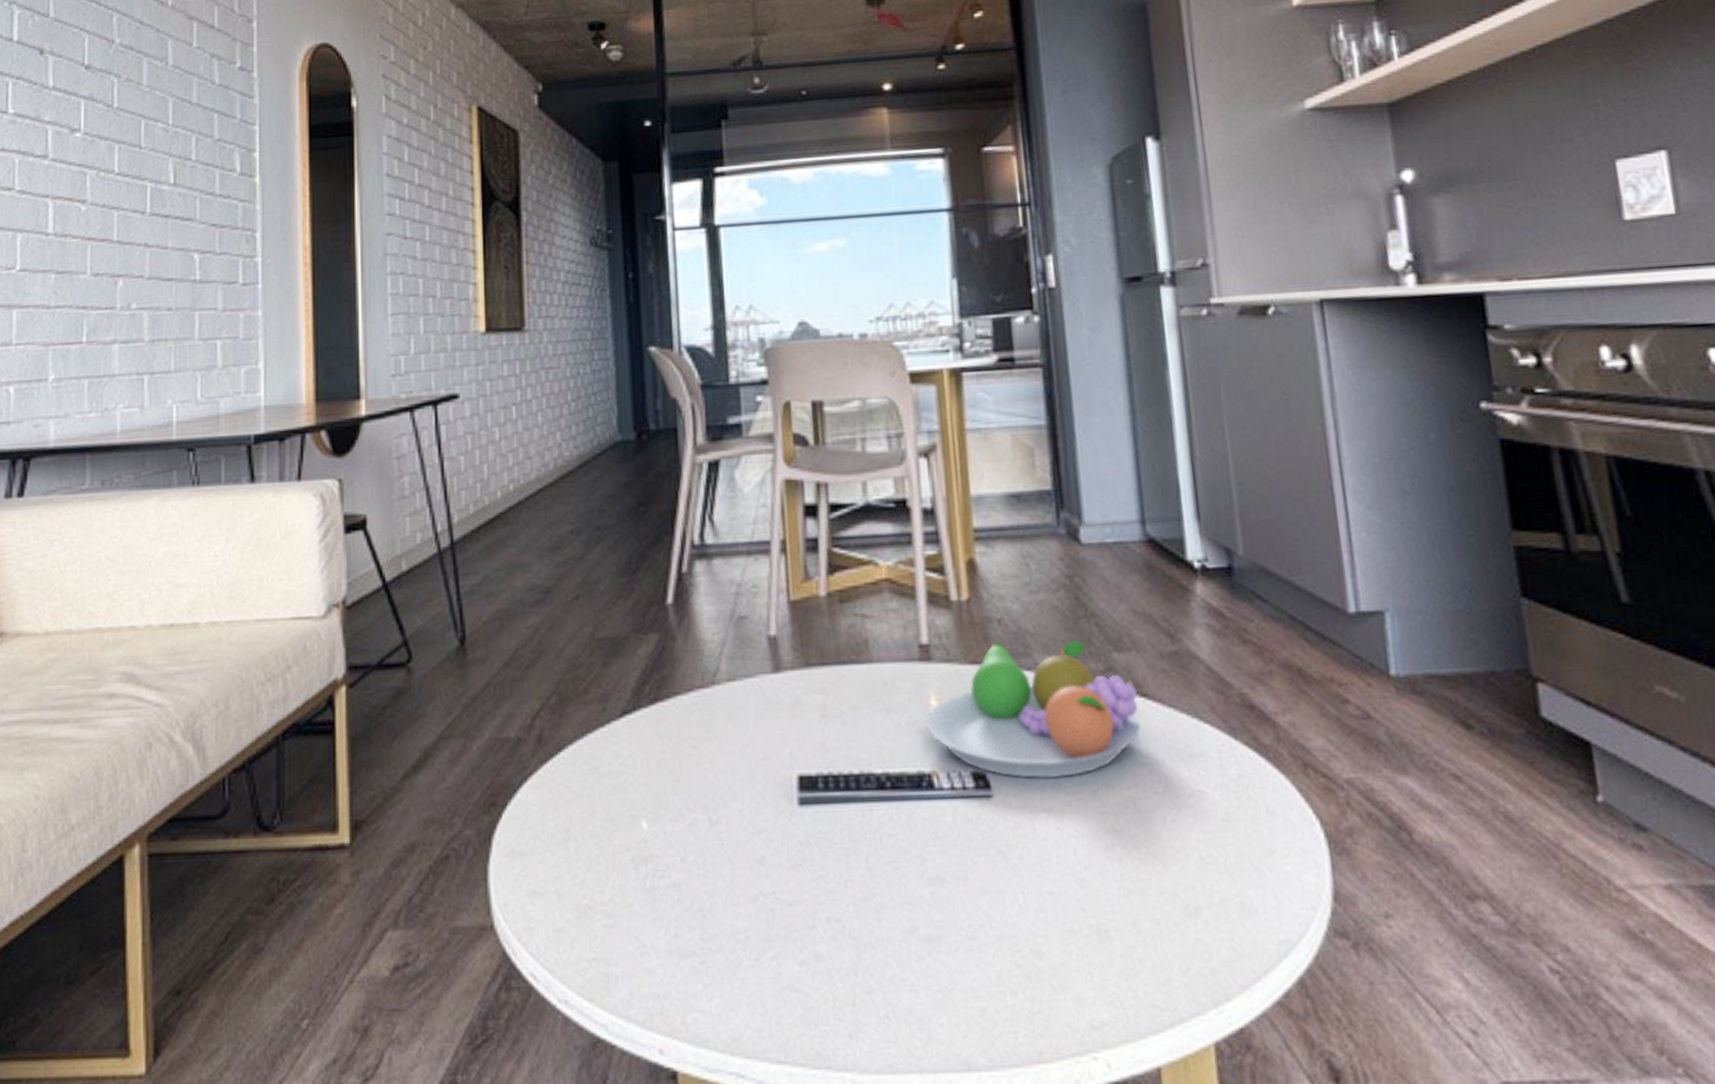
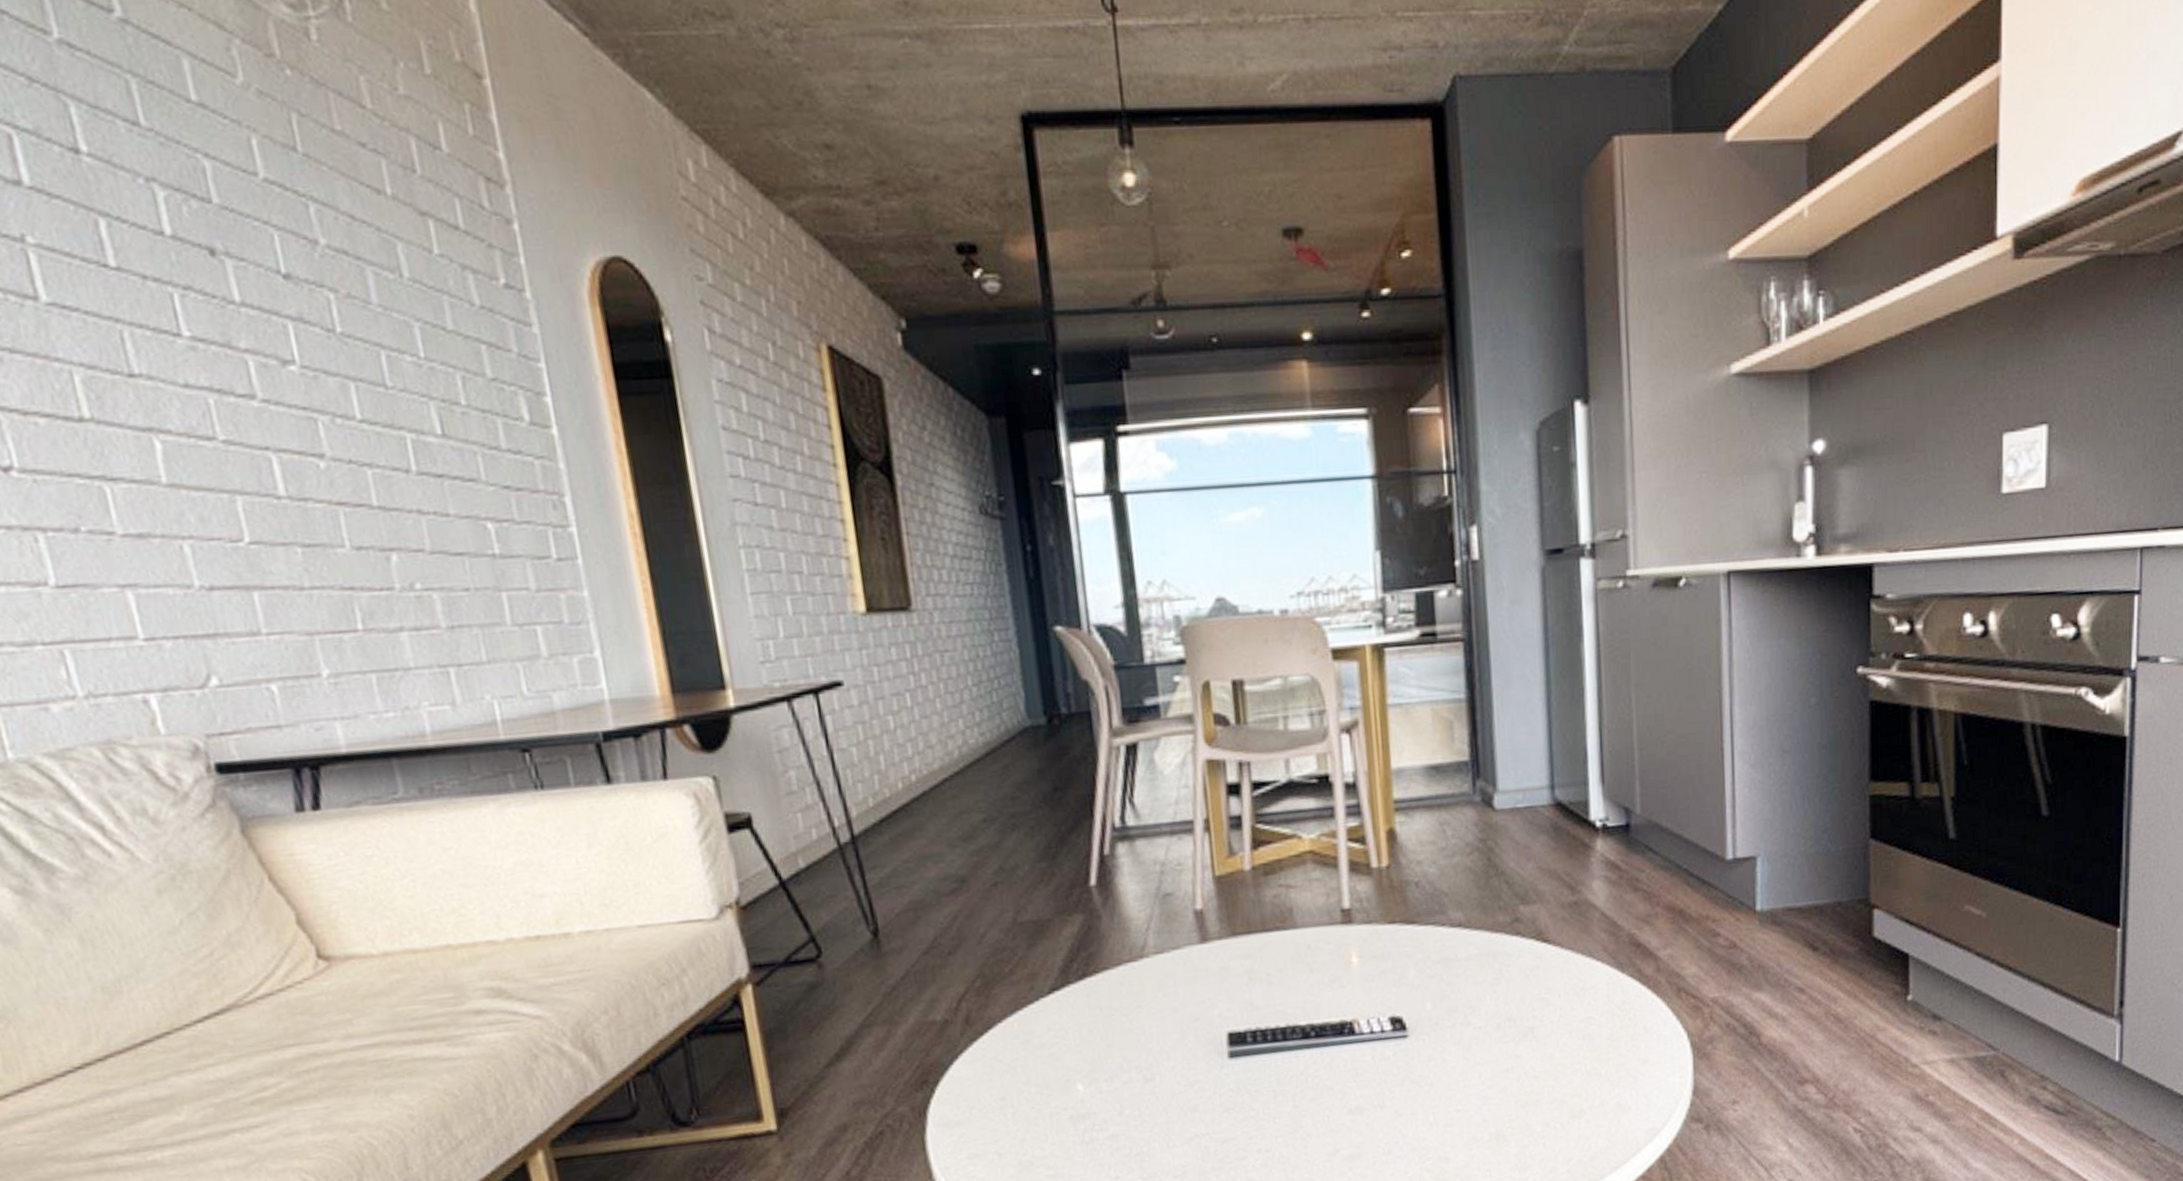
fruit bowl: present [926,640,1141,780] -> none [1347,897,1541,1019]

